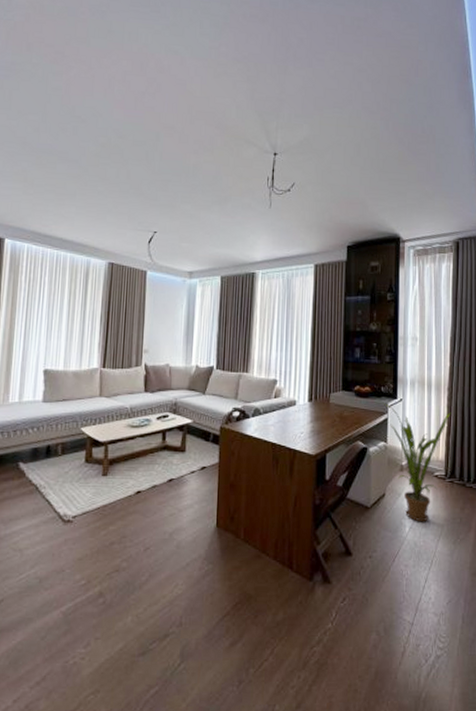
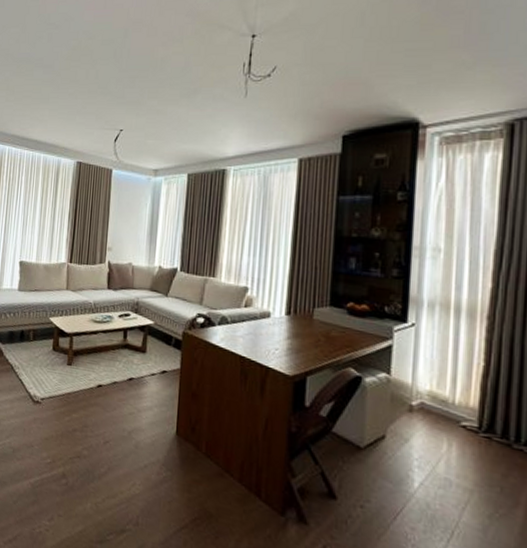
house plant: present [384,403,451,522] -> none [387,326,492,482]

